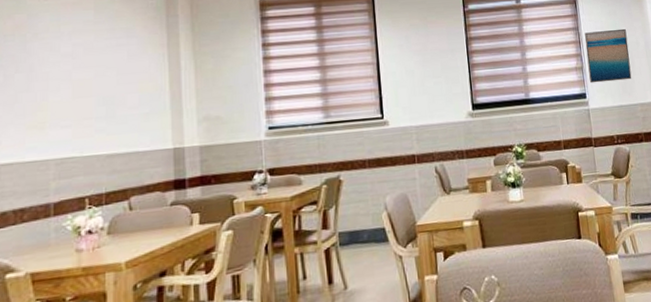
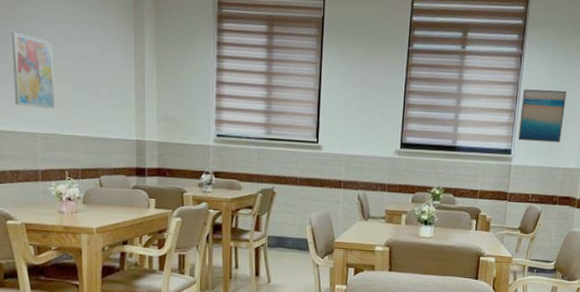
wall art: none [20,50,72,132] -> present [11,32,55,110]

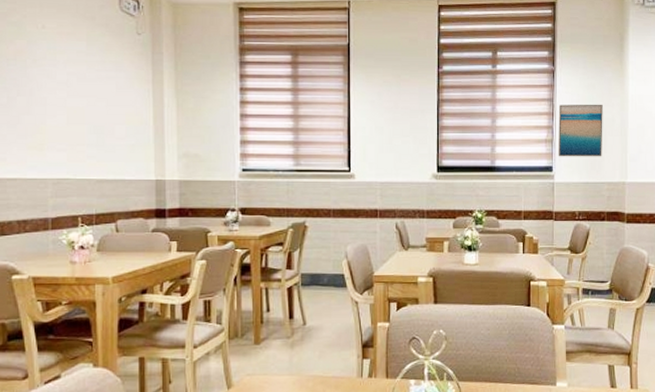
wall art: present [11,32,55,110] -> none [21,75,67,153]

